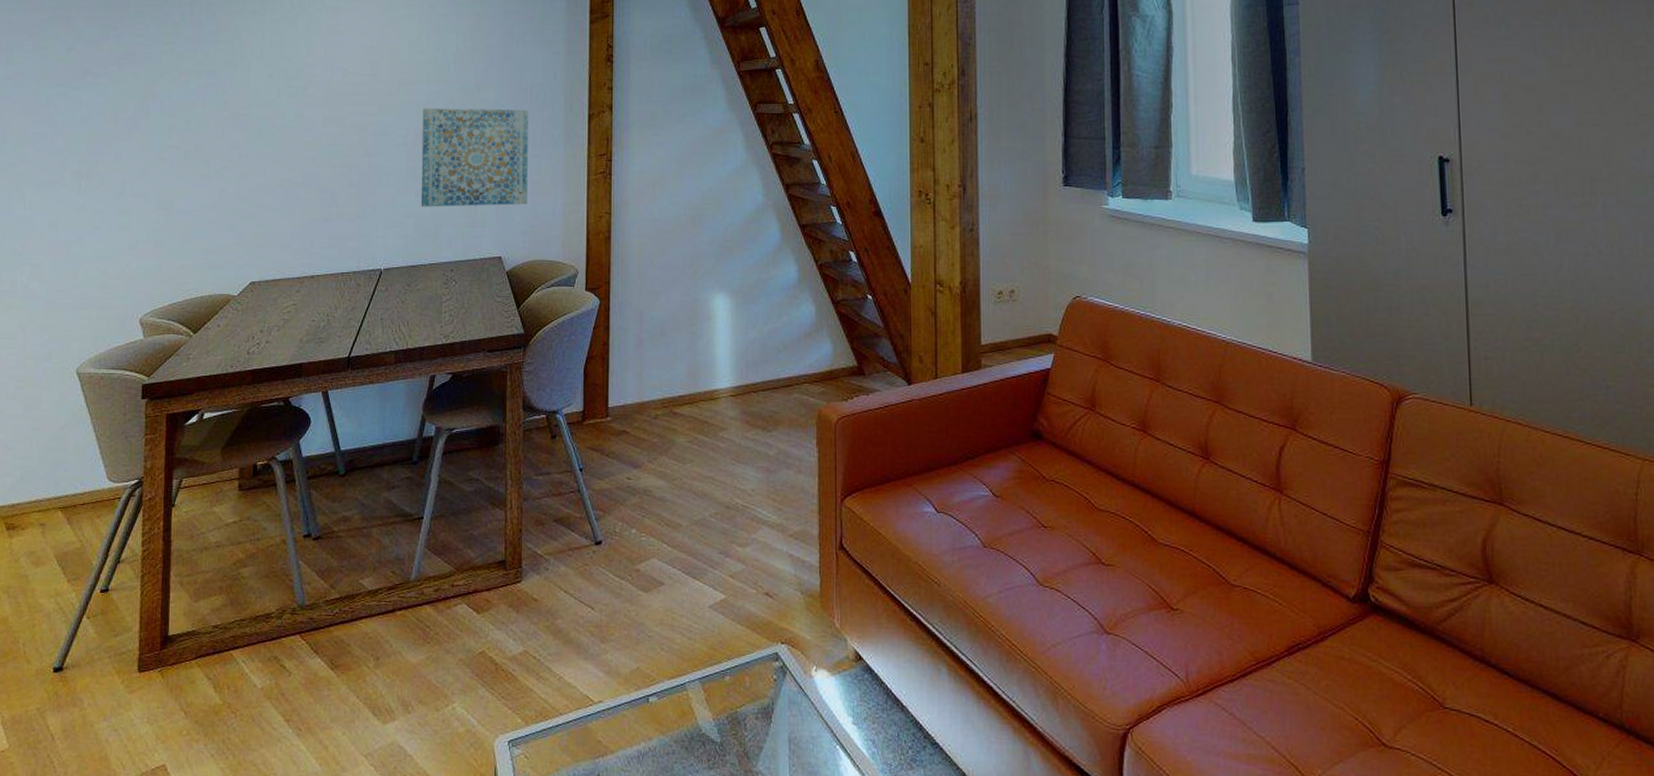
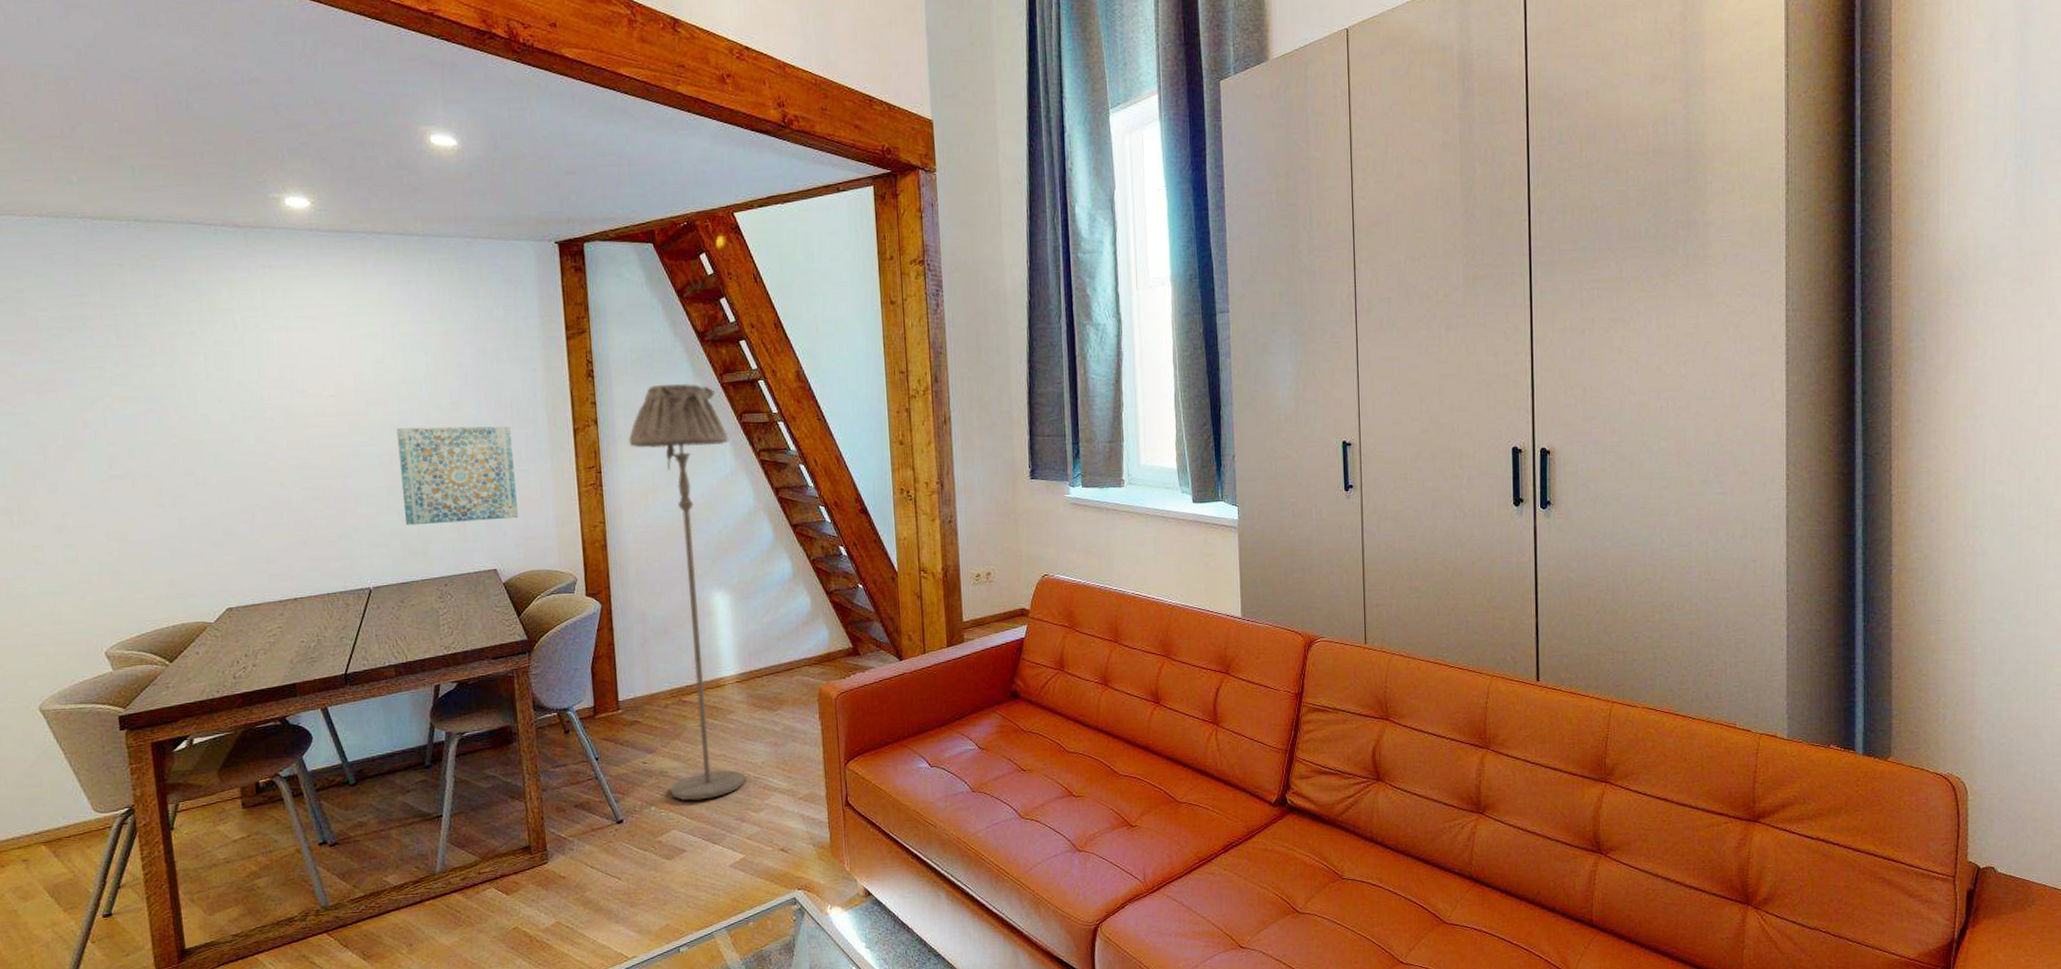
floor lamp: none [641,70,742,527] -> present [628,384,745,801]

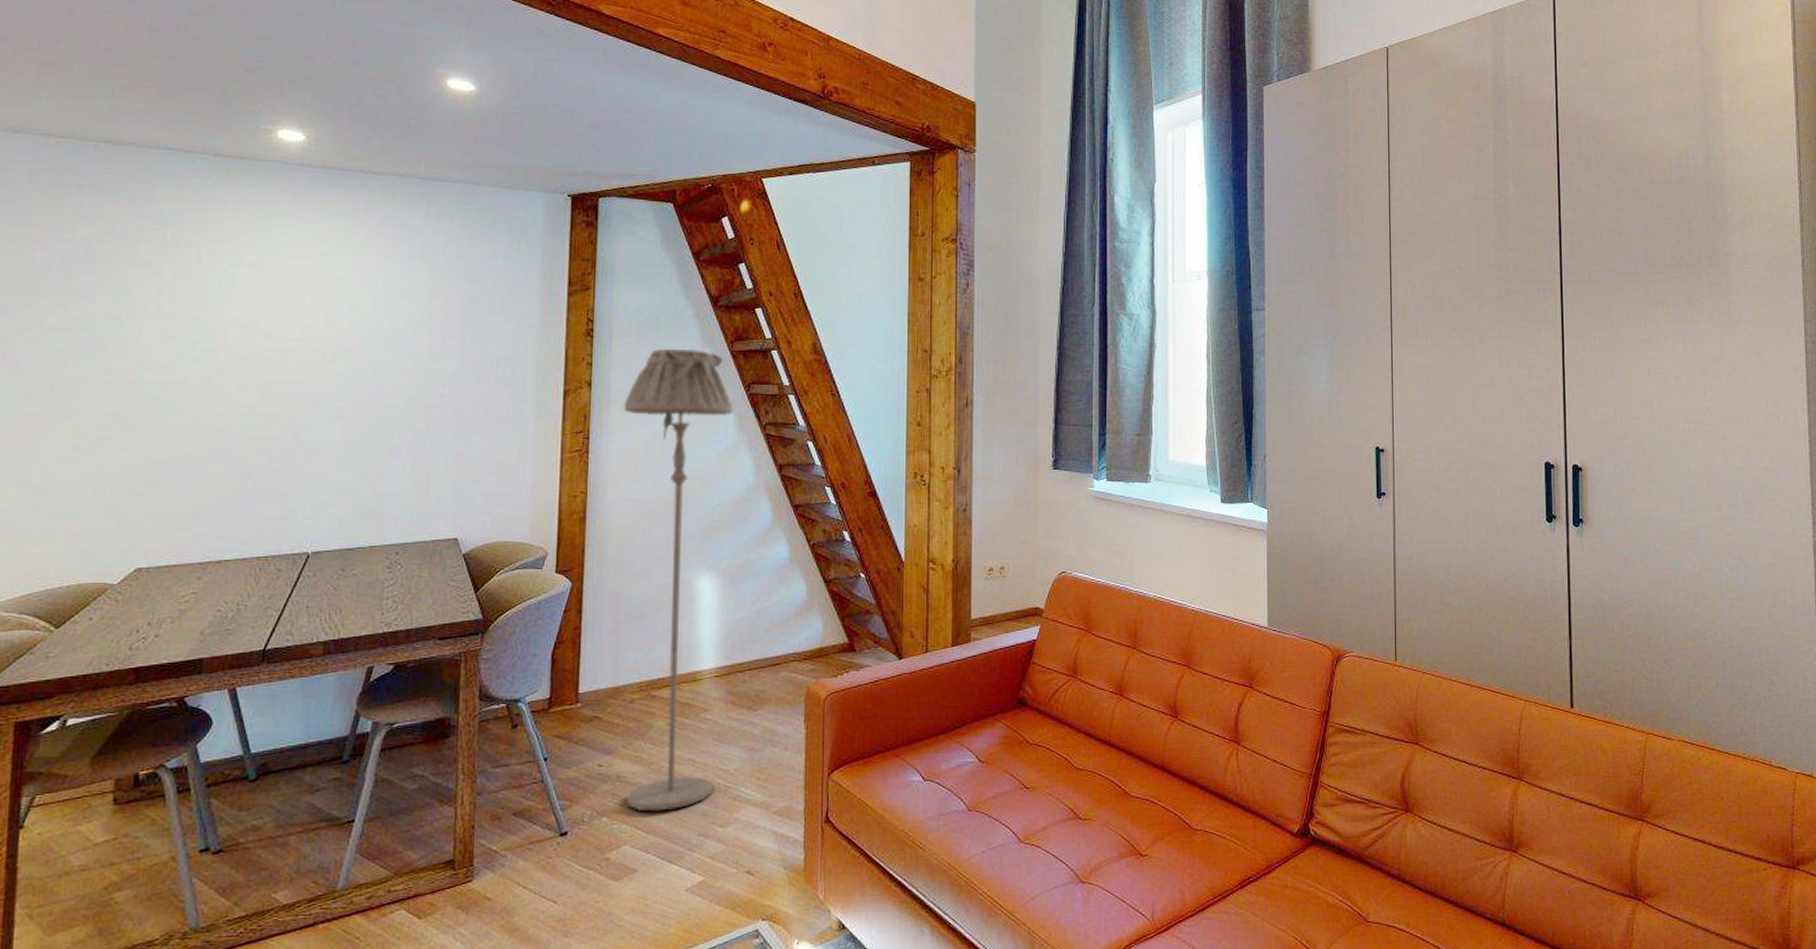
wall art: present [396,426,518,526] -> none [360,378,494,486]

